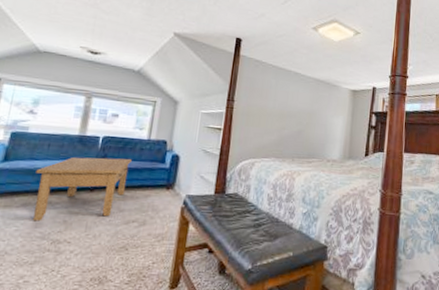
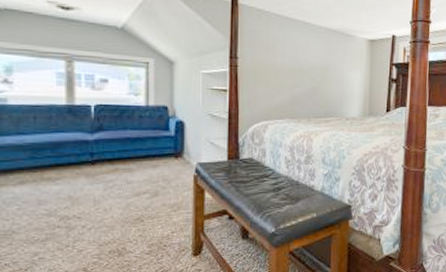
coffee table: present [33,157,132,222] -> none [26,127,132,199]

